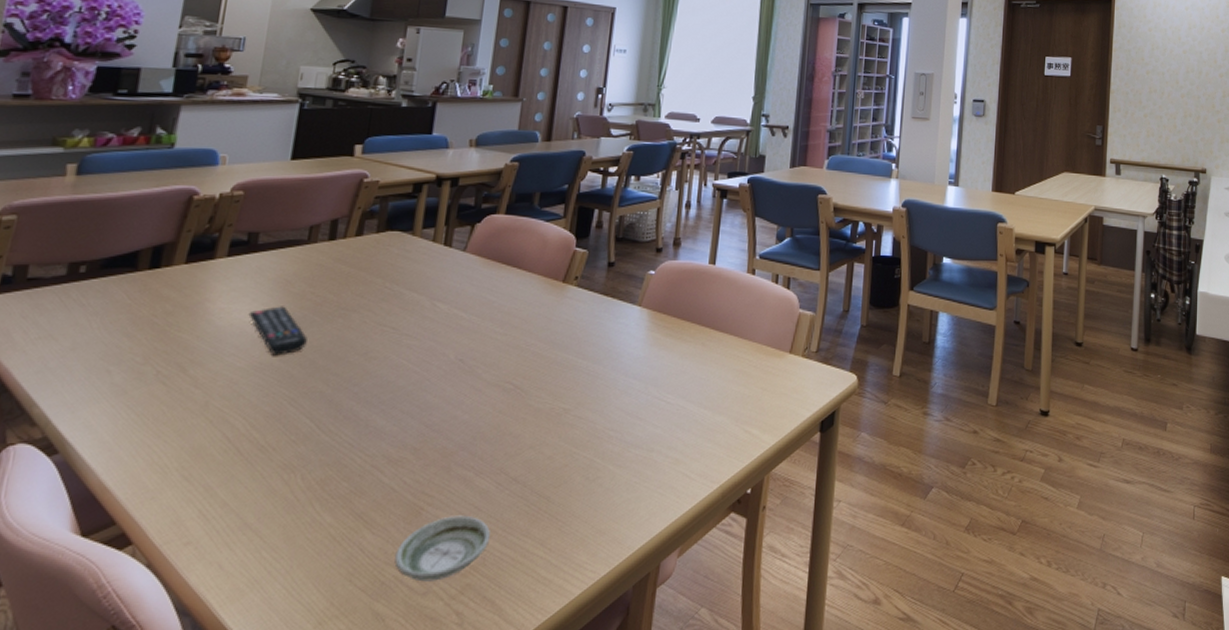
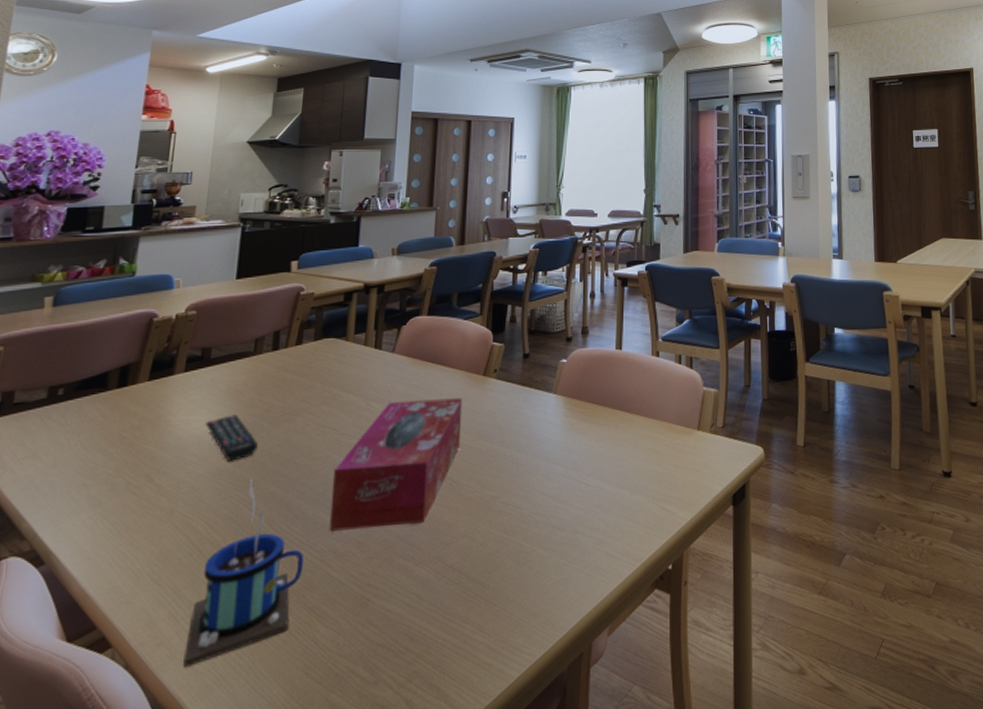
mug: none [212,372,353,568] -> present [183,475,304,667]
tissue box: none [382,303,539,435] -> present [329,398,463,531]
saucer: present [394,515,490,582] -> none [346,604,432,672]

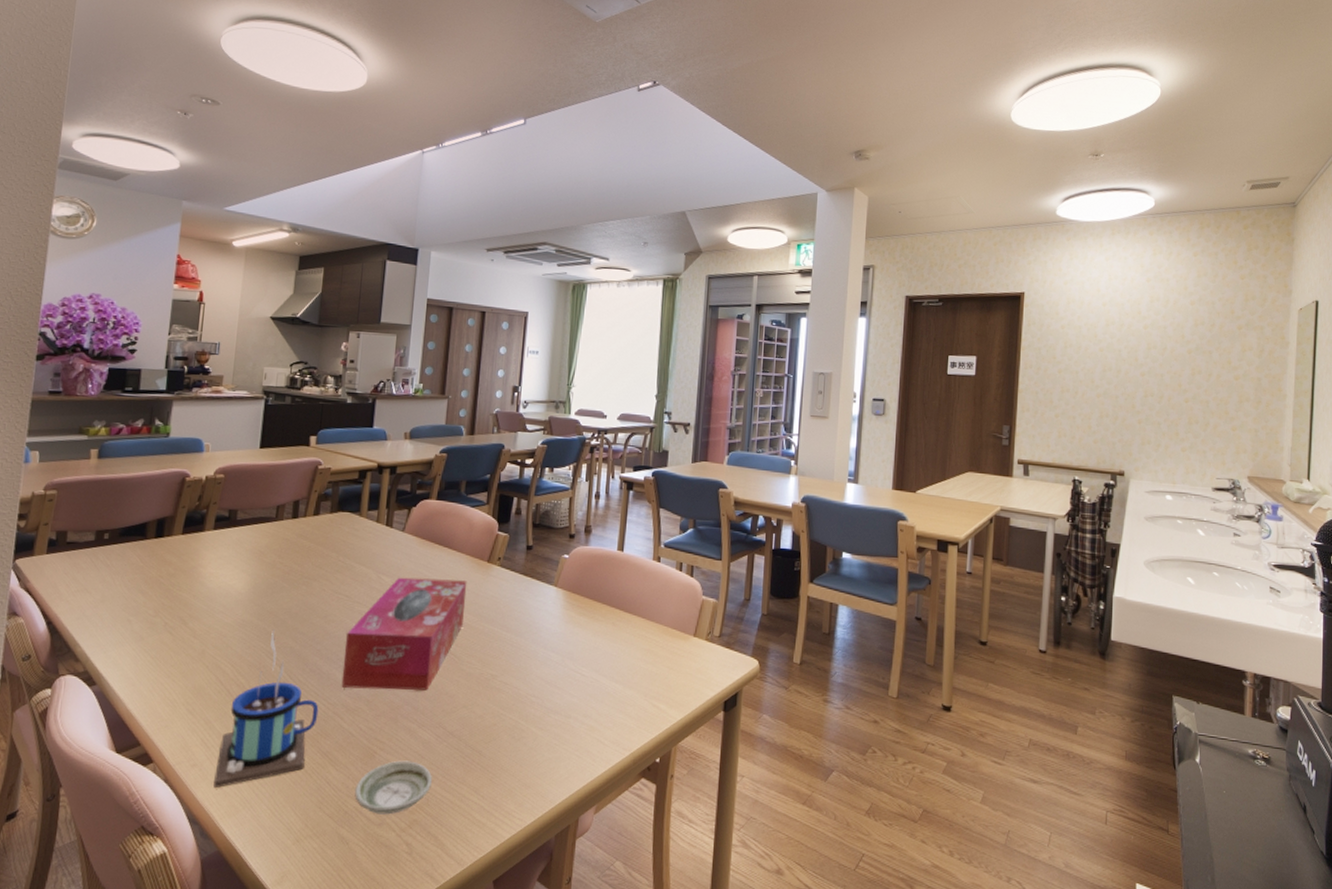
remote control: present [205,414,258,461] -> none [232,573,279,615]
saucer: none [346,604,432,672] -> present [355,760,432,815]

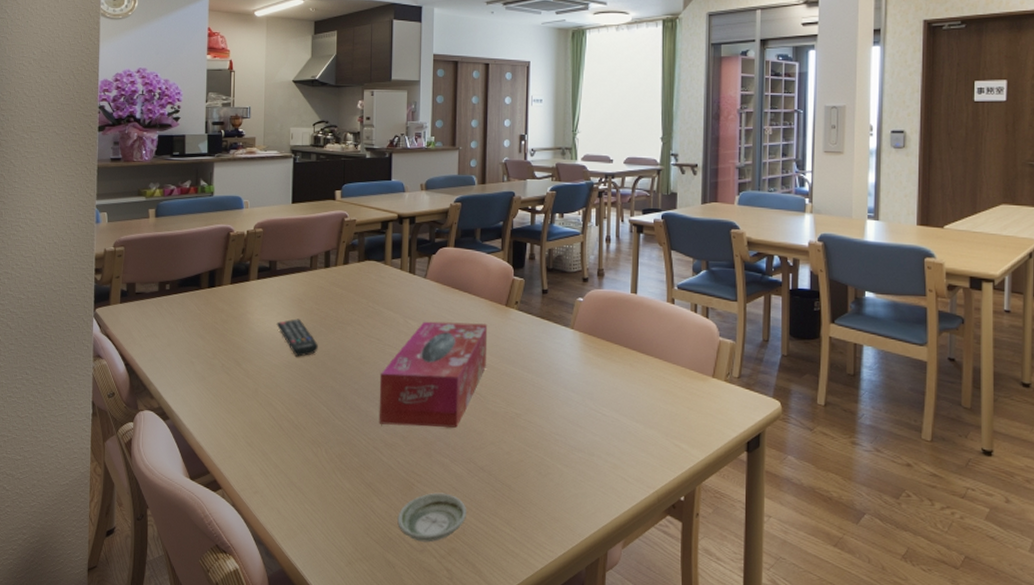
mug: present [213,629,319,788] -> none [274,370,360,513]
remote control: none [232,573,279,615] -> present [276,318,318,357]

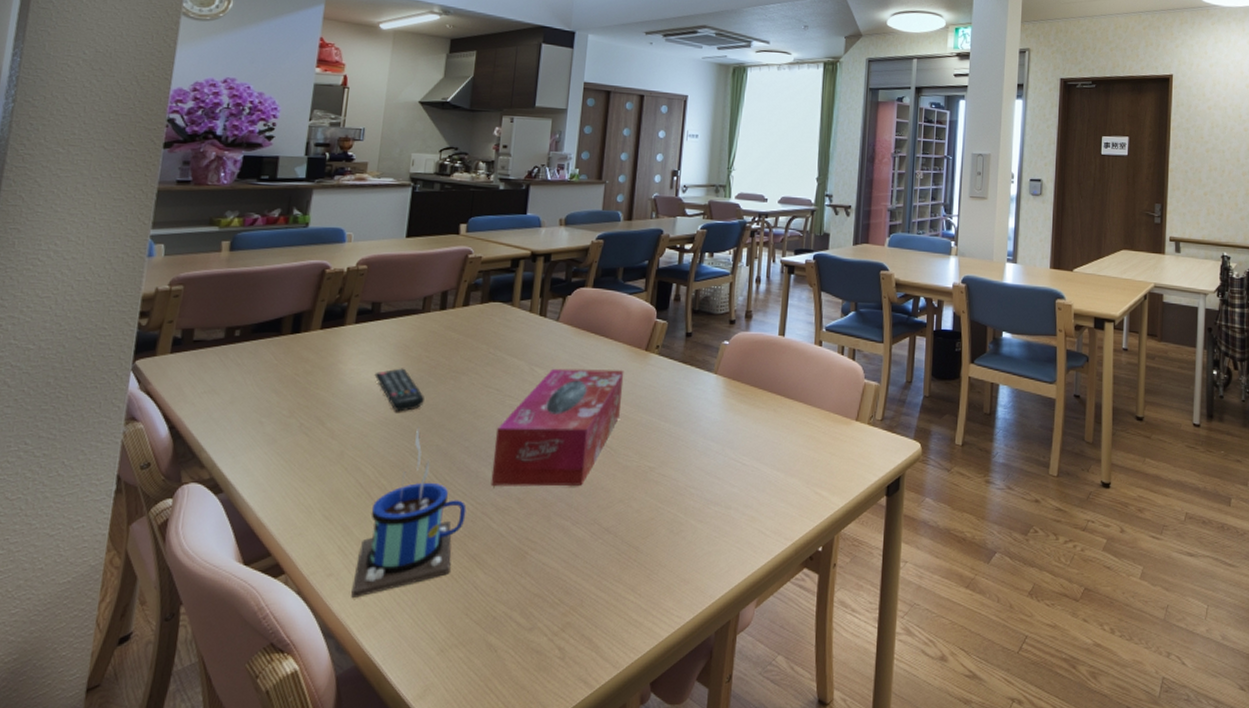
mug: none [274,370,360,513] -> present [351,427,467,598]
saucer: present [397,492,466,543] -> none [504,560,587,619]

